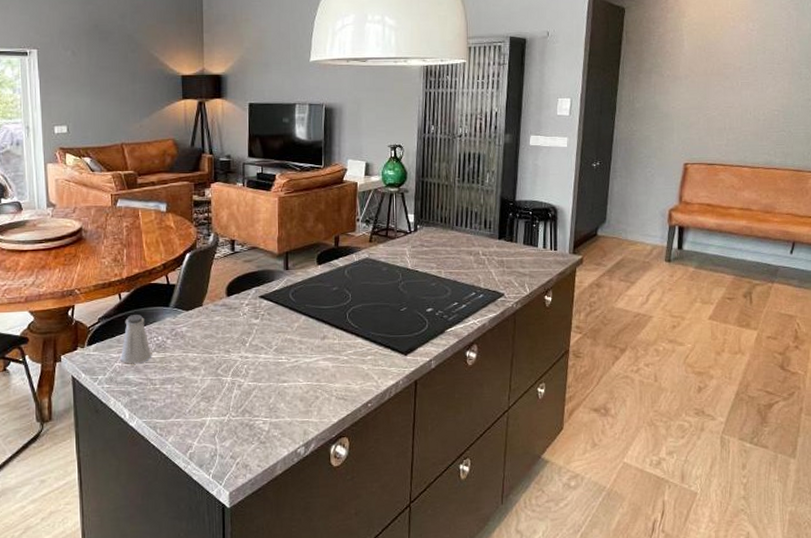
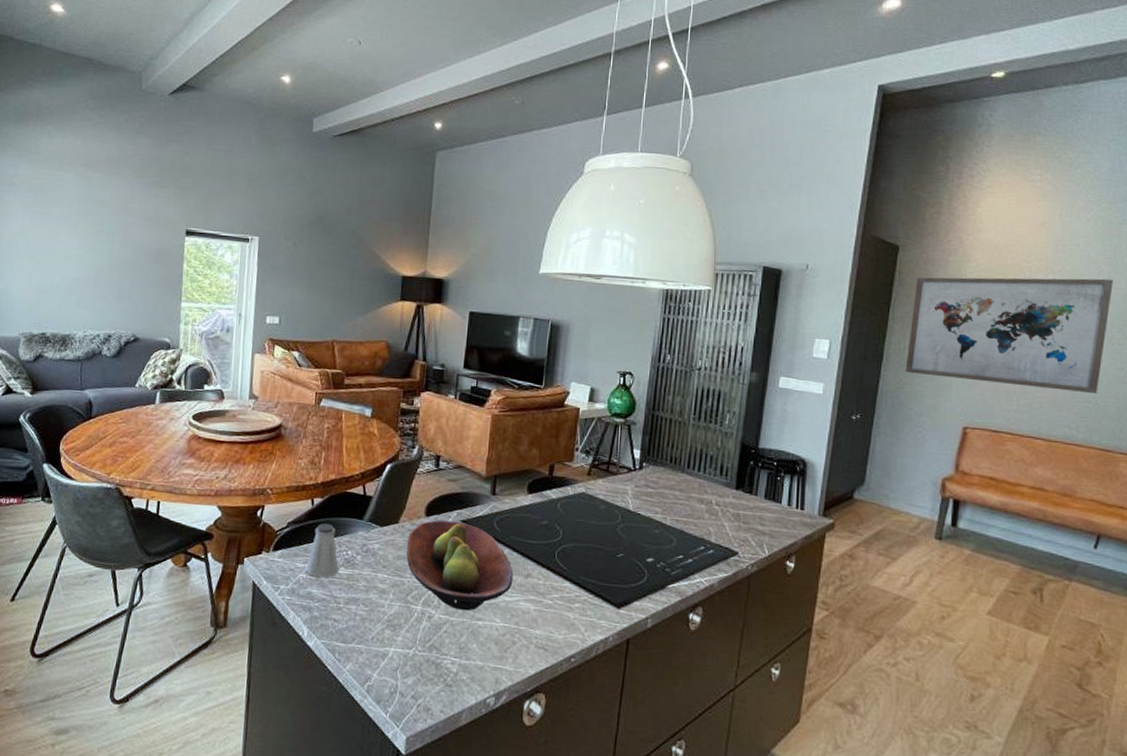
fruit bowl: none [213,297,311,376] -> present [406,519,514,611]
wall art: none [635,22,800,124] -> present [905,277,1113,394]

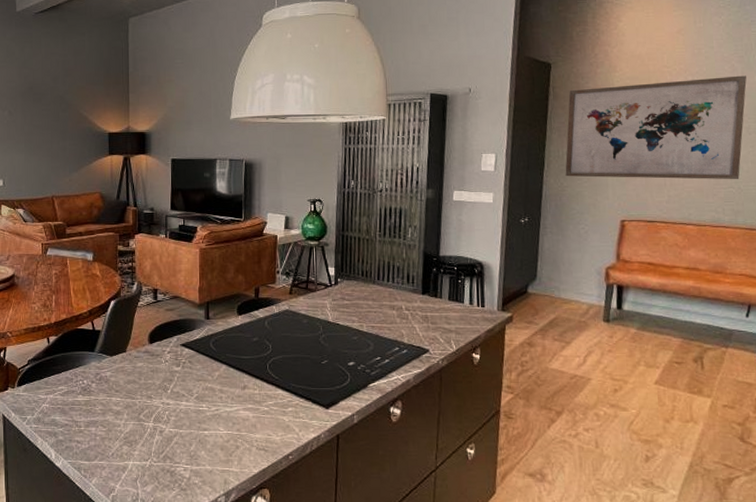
saltshaker: present [306,523,339,578] -> none [48,358,77,406]
fruit bowl: present [406,519,514,611] -> none [135,345,232,423]

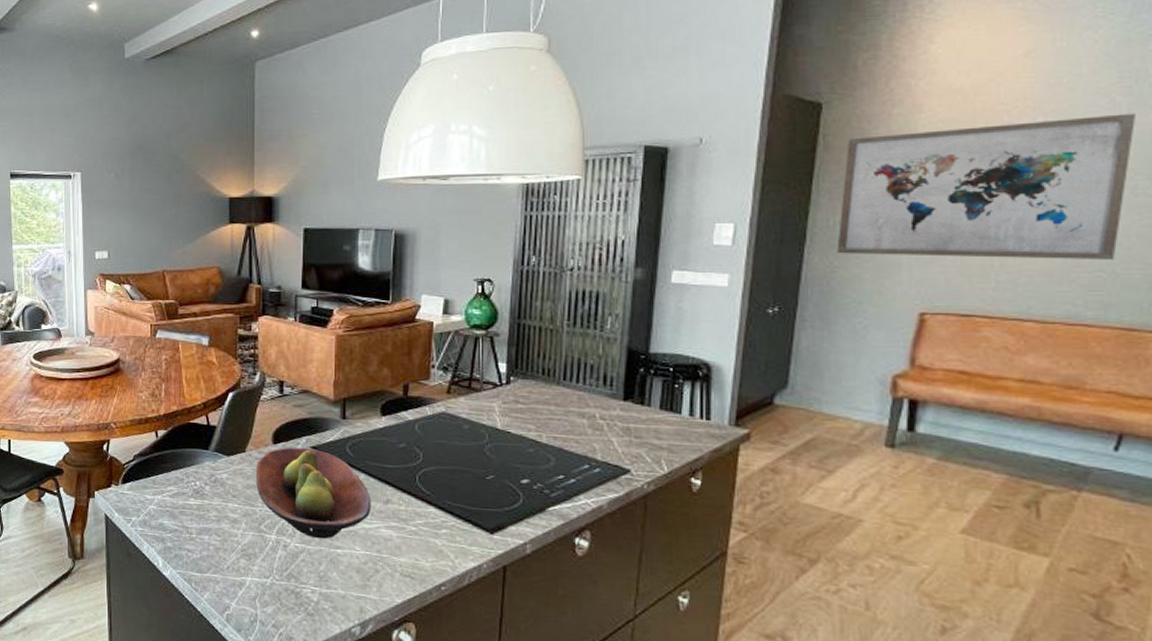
fruit bowl: none [135,345,232,423] -> present [256,447,371,539]

